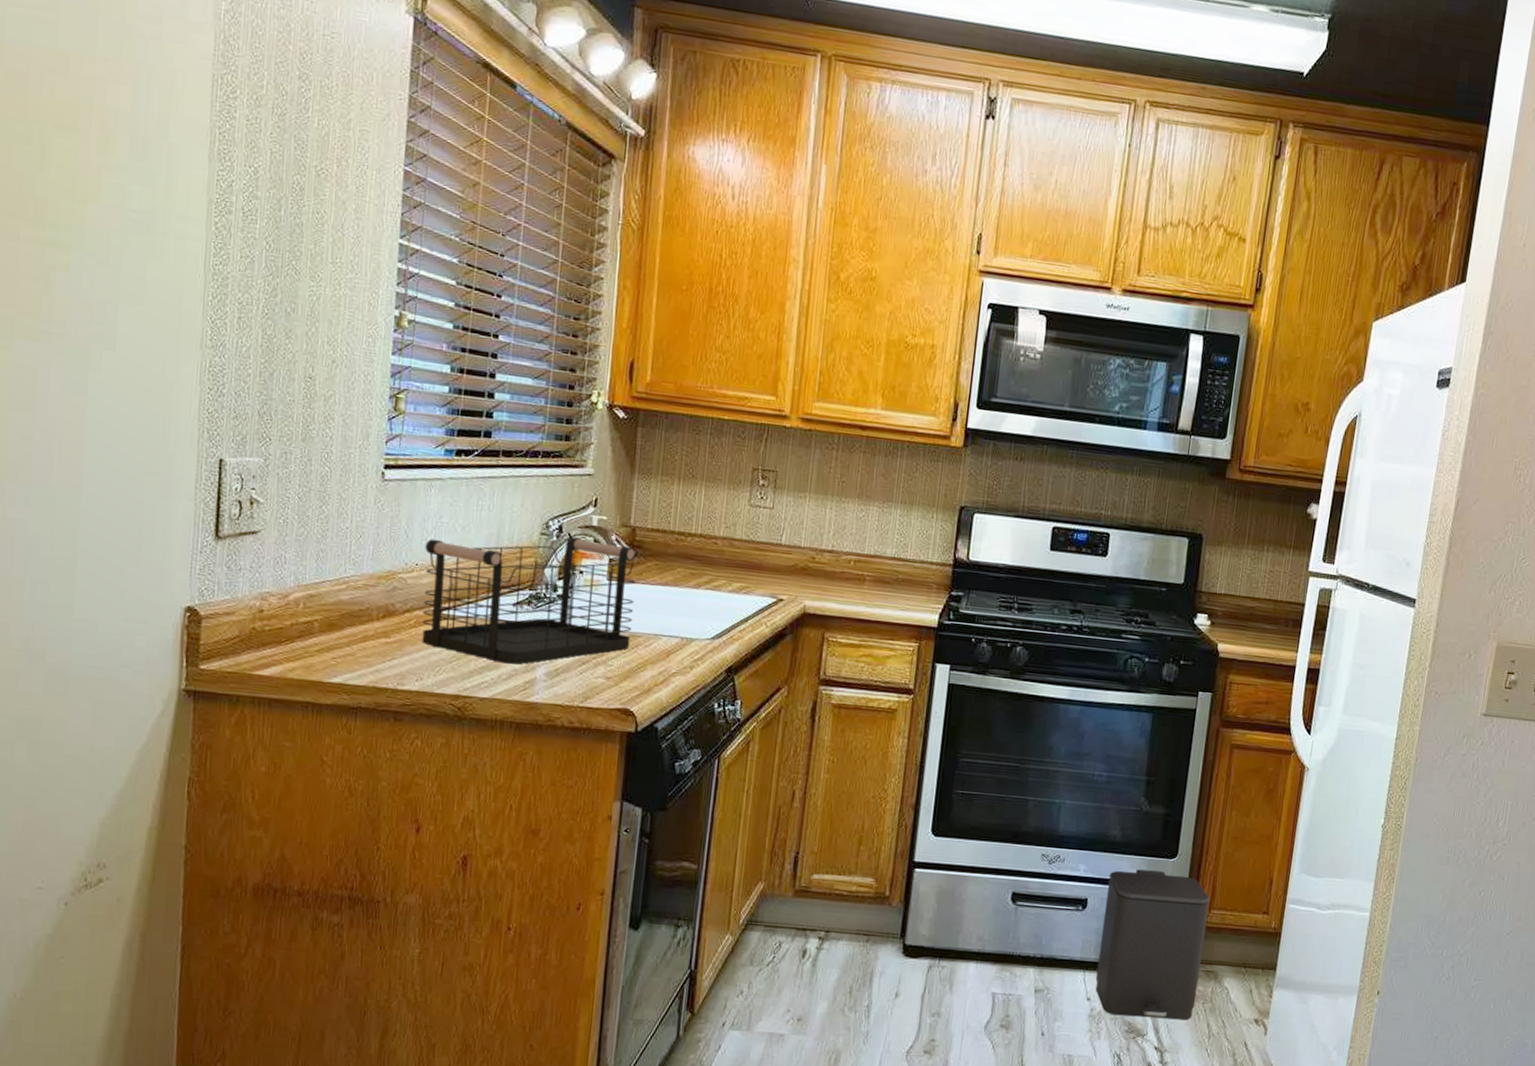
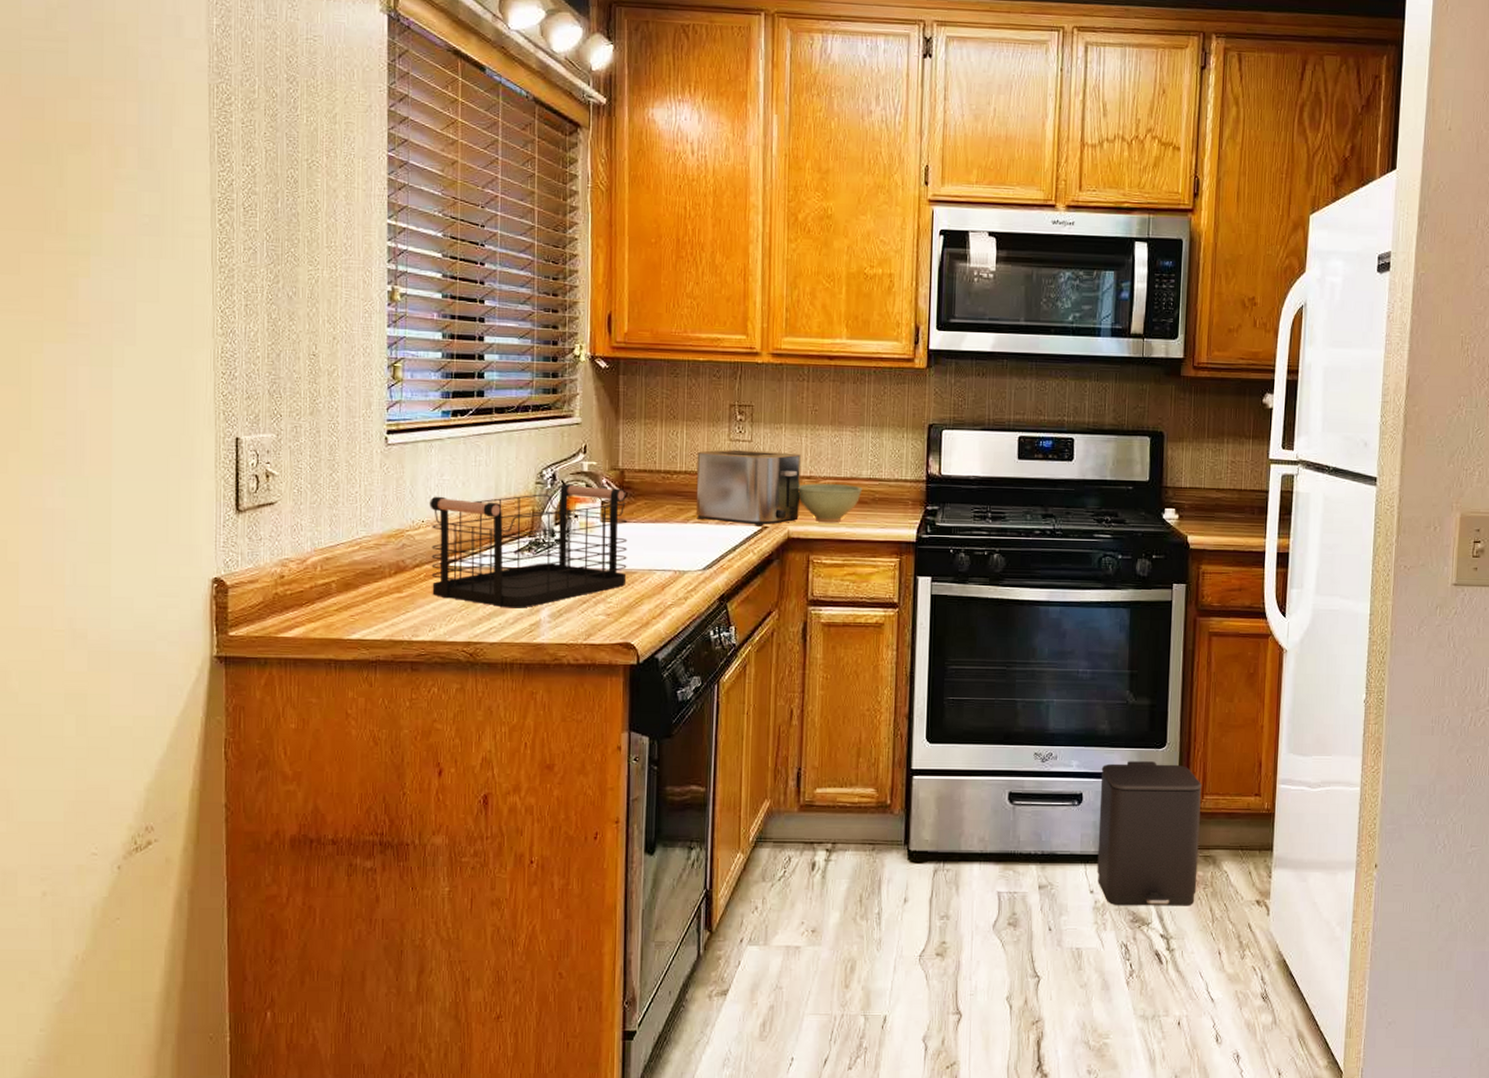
toaster: none [708,514,824,599] -> present [695,449,801,527]
bowl: none [817,558,886,601] -> present [797,483,863,522]

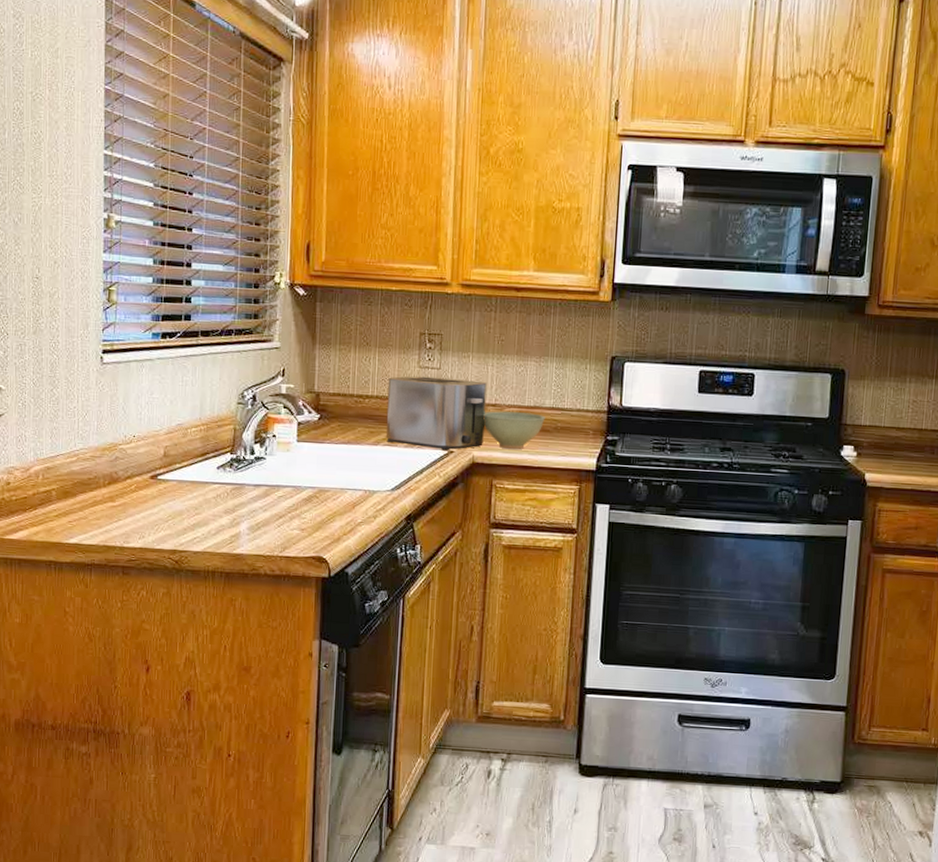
dish rack: present [429,484,628,608] -> none [140,405,322,521]
pedal bin: present [1097,761,1203,906] -> none [761,690,870,833]

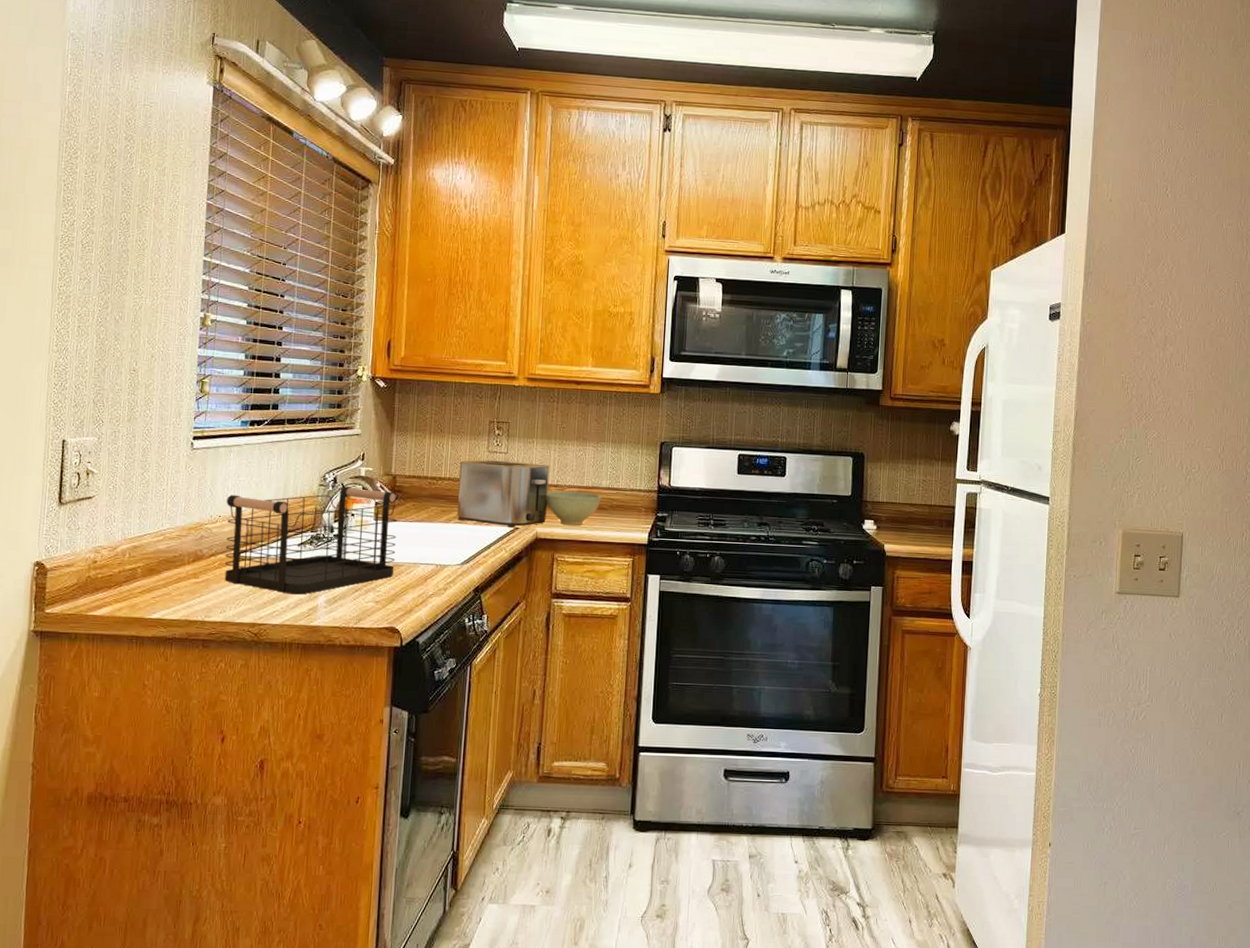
dish rack: none [140,405,322,521] -> present [224,486,398,595]

